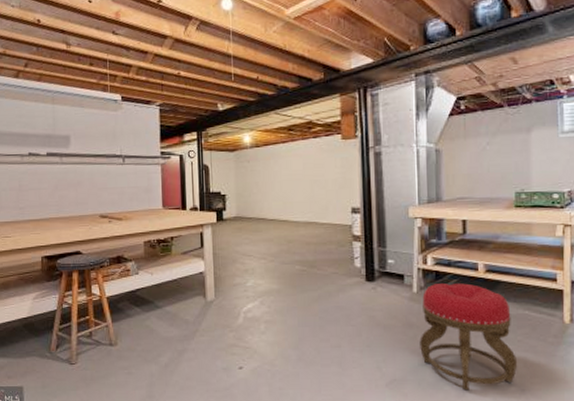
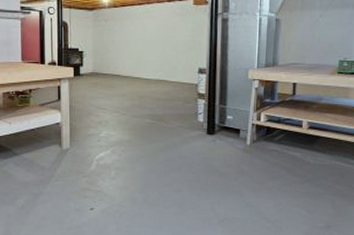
stool: present [420,283,518,391] -> none [249,138,327,227]

